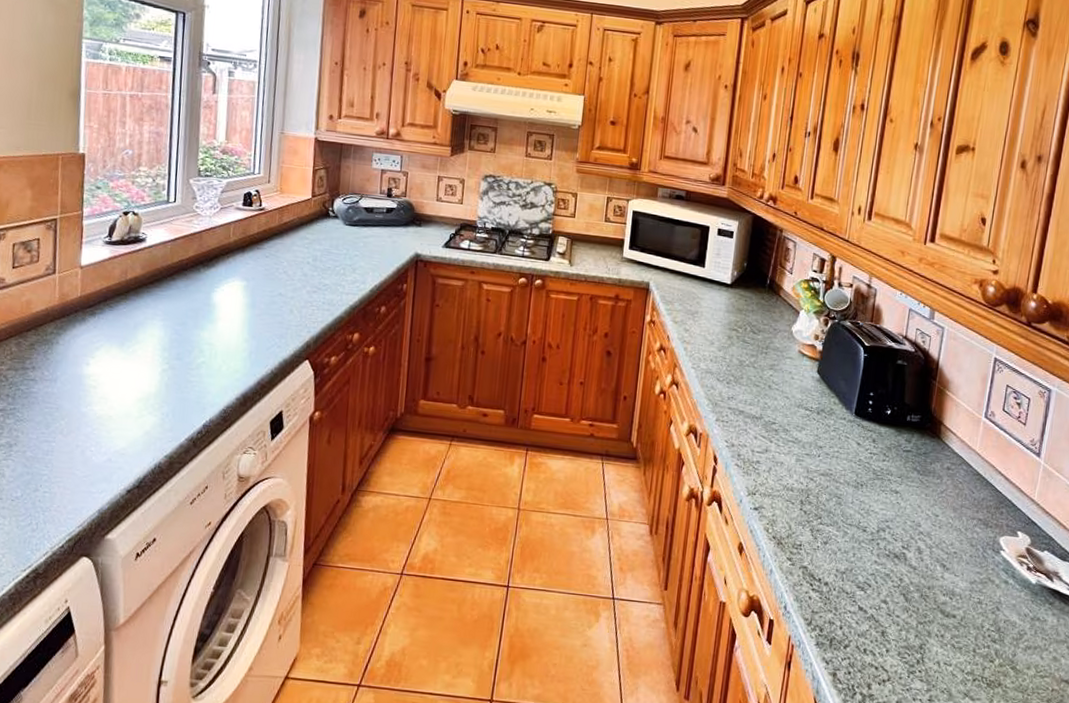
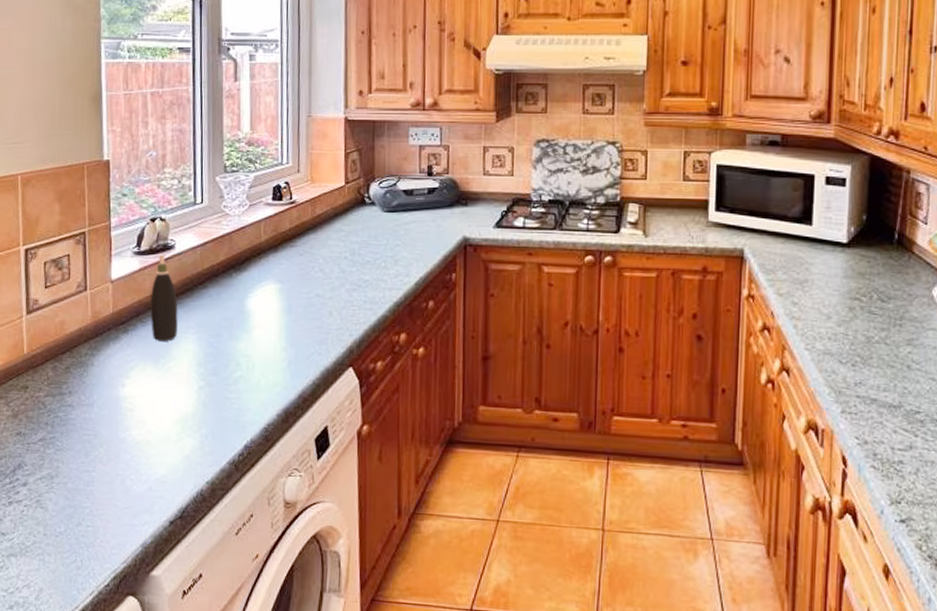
soap dispenser: none [118,245,146,326] -> present [150,254,178,342]

